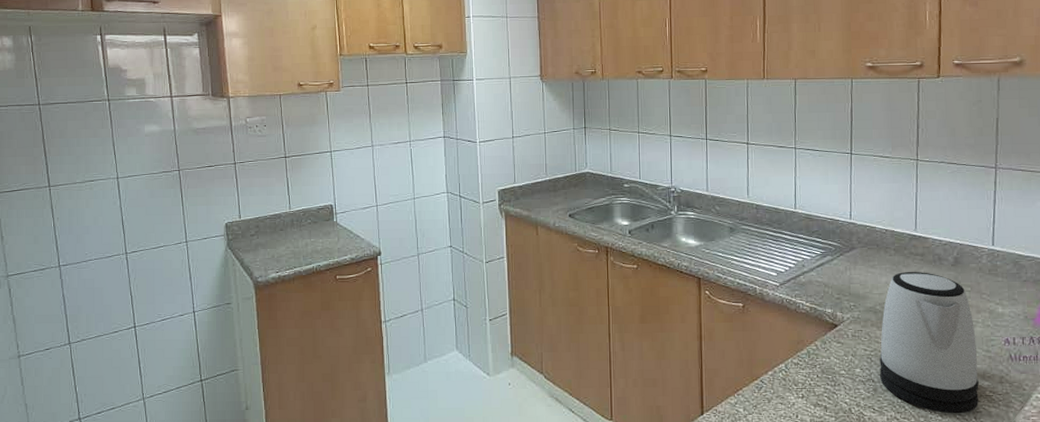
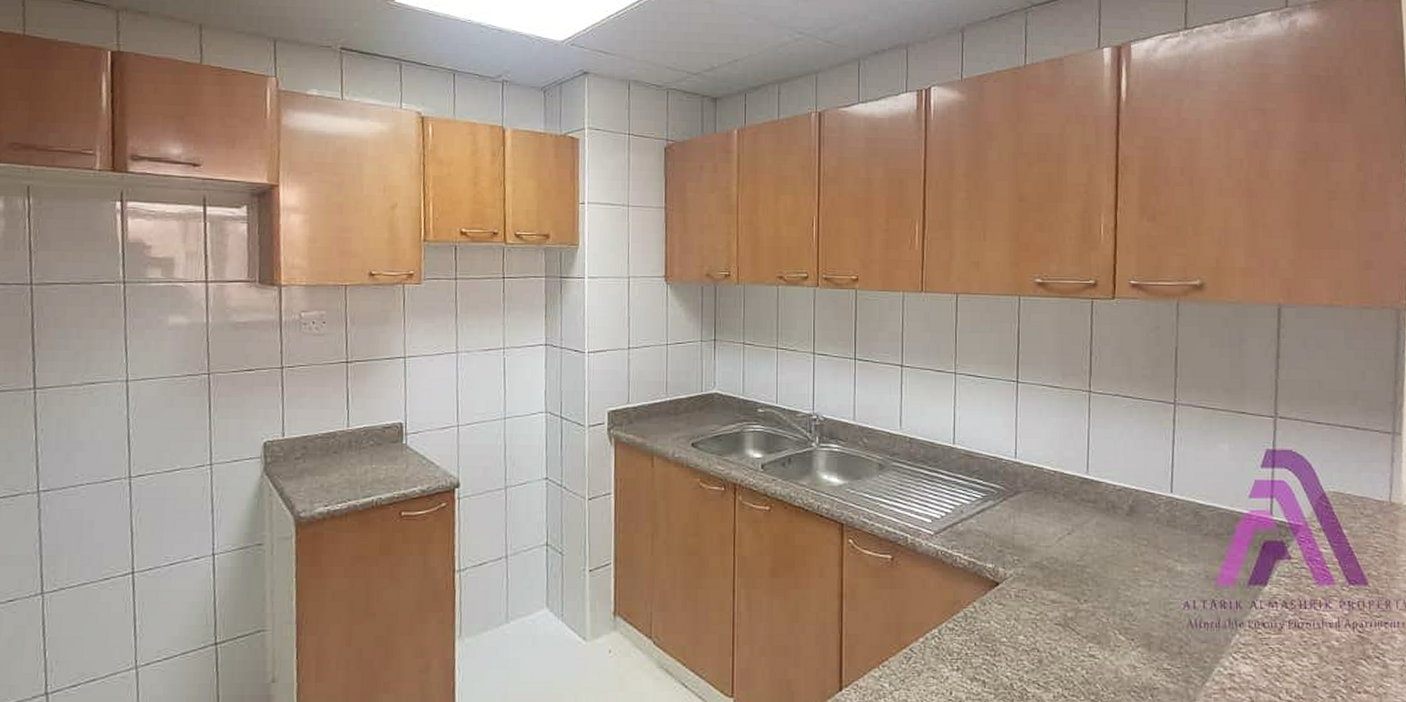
kettle: present [879,271,979,414] -> none [1045,520,1156,691]

